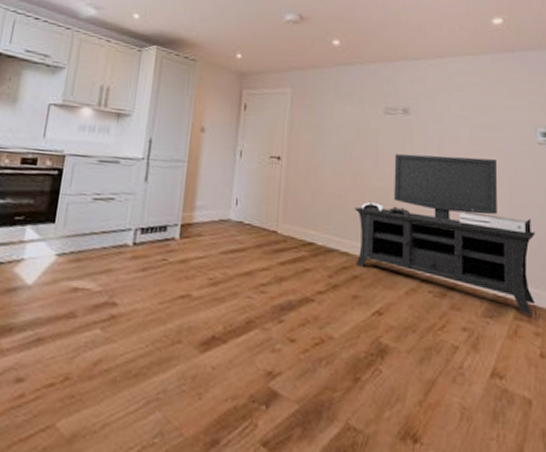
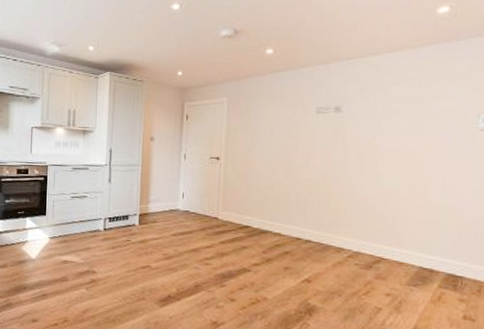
media console: present [354,154,535,316] -> none [286,147,468,285]

